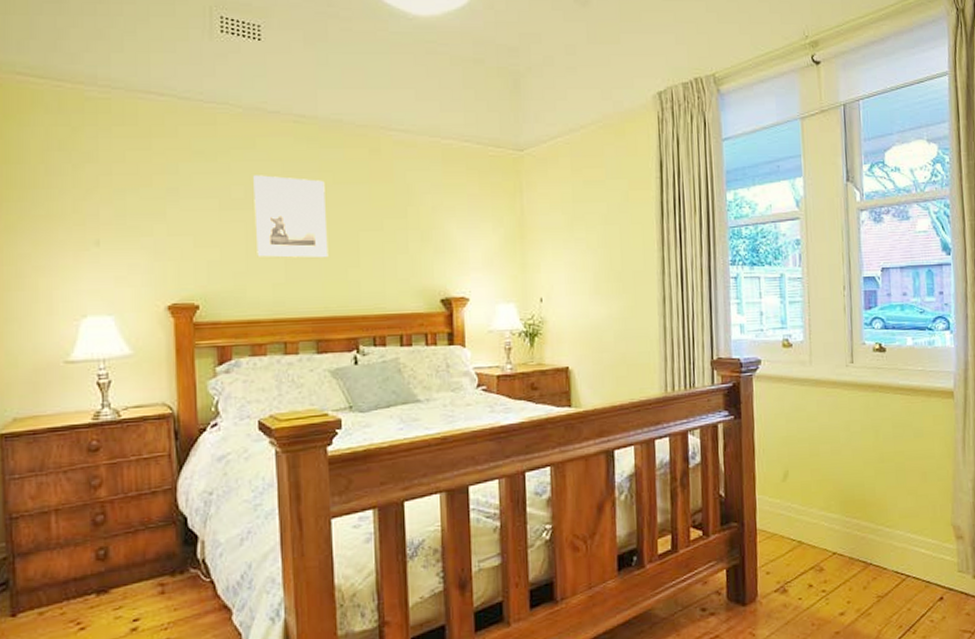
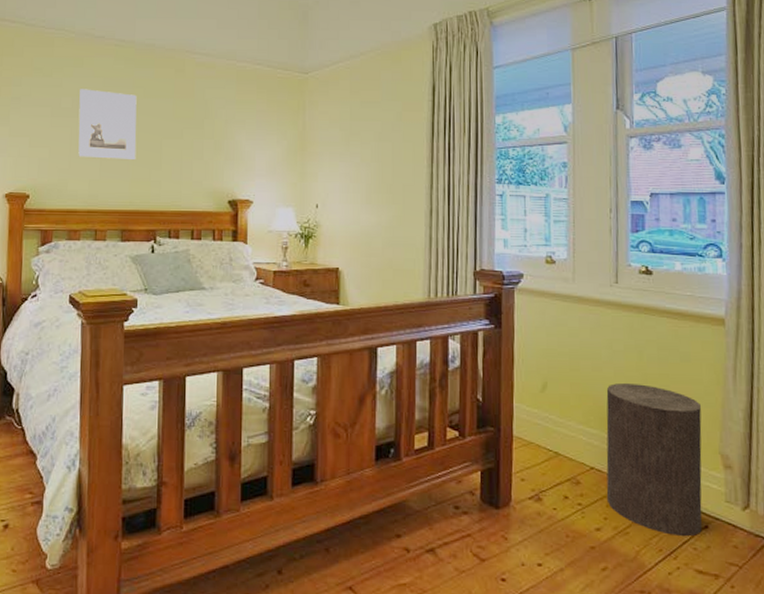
stool: none [845,463,938,611] -> present [606,383,702,537]

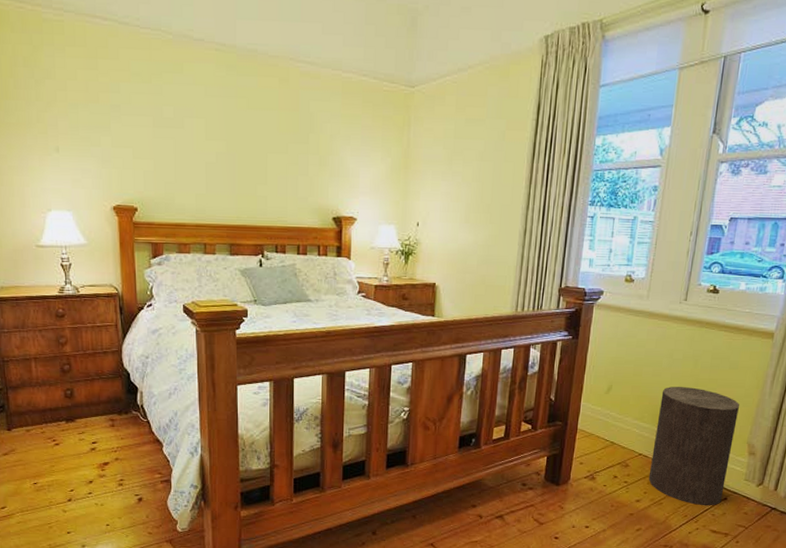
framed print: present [78,89,137,161] -> none [181,97,242,175]

